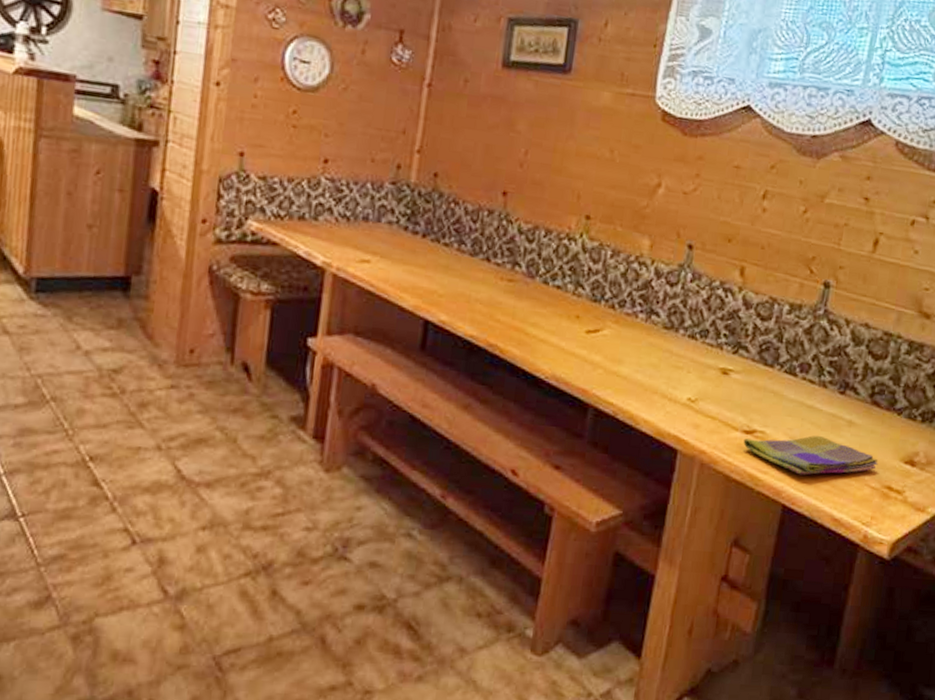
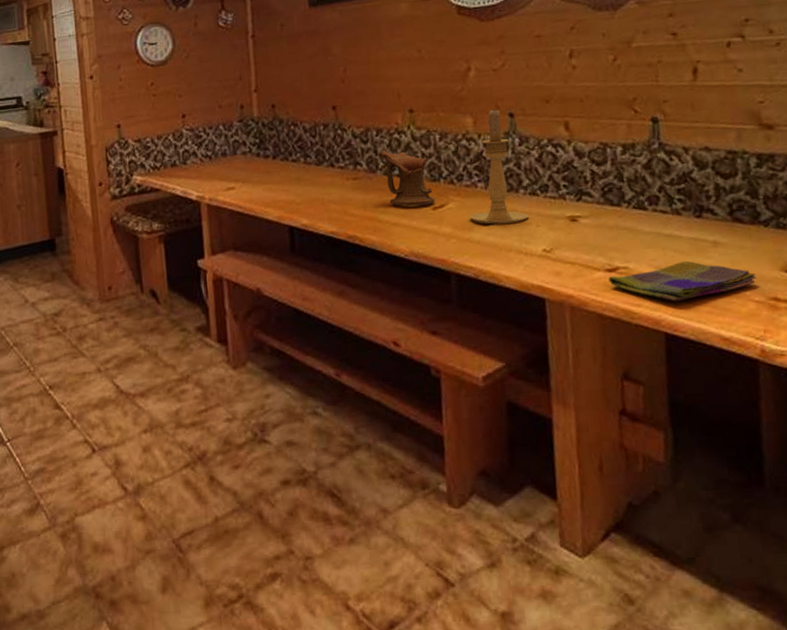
wooden bowl: none [542,255,593,327] -> present [380,150,435,207]
candle holder: none [622,235,683,365] -> present [469,108,529,225]

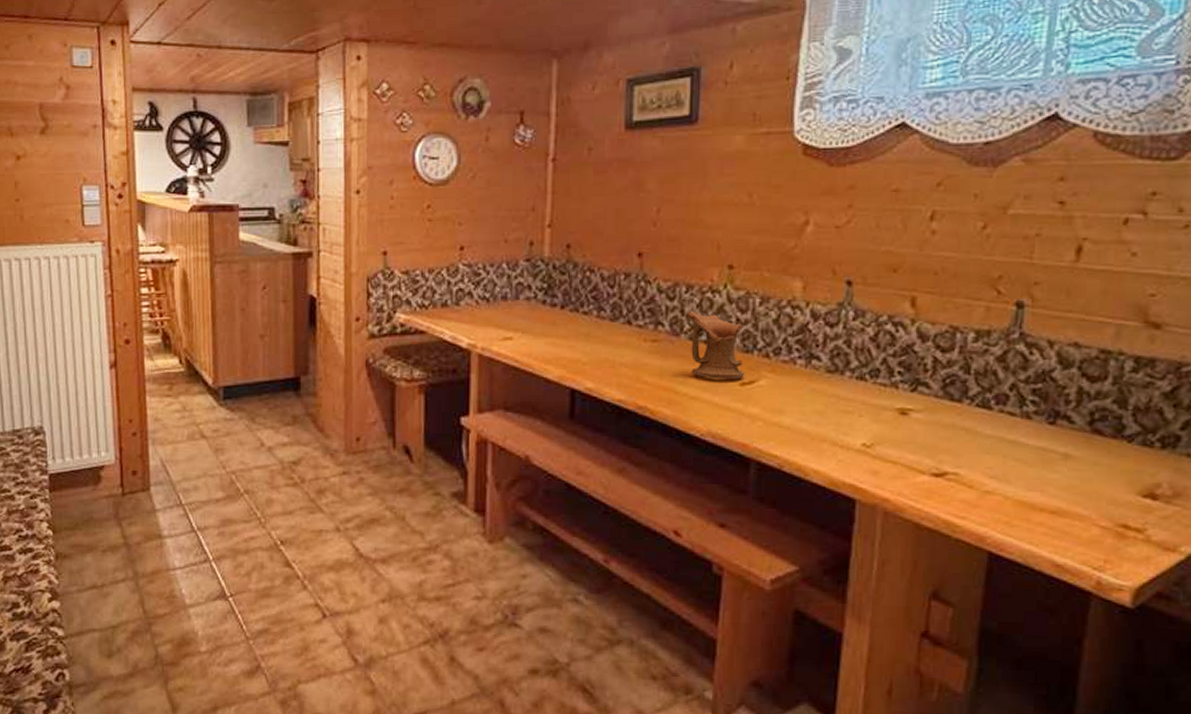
candle holder: present [469,108,529,225] -> none [782,273,852,411]
dish towel: present [608,260,757,302] -> none [933,472,1108,518]

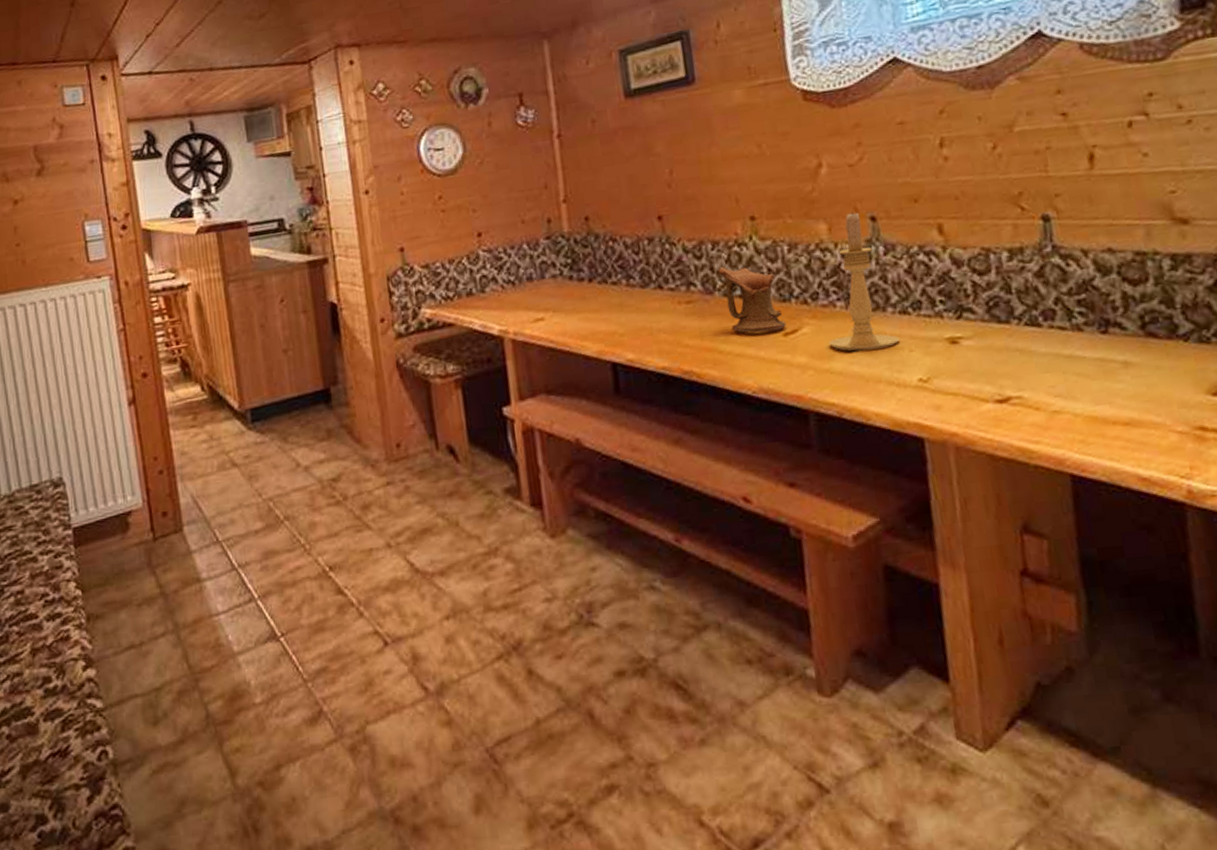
candle holder: none [782,273,852,411] -> present [828,211,900,352]

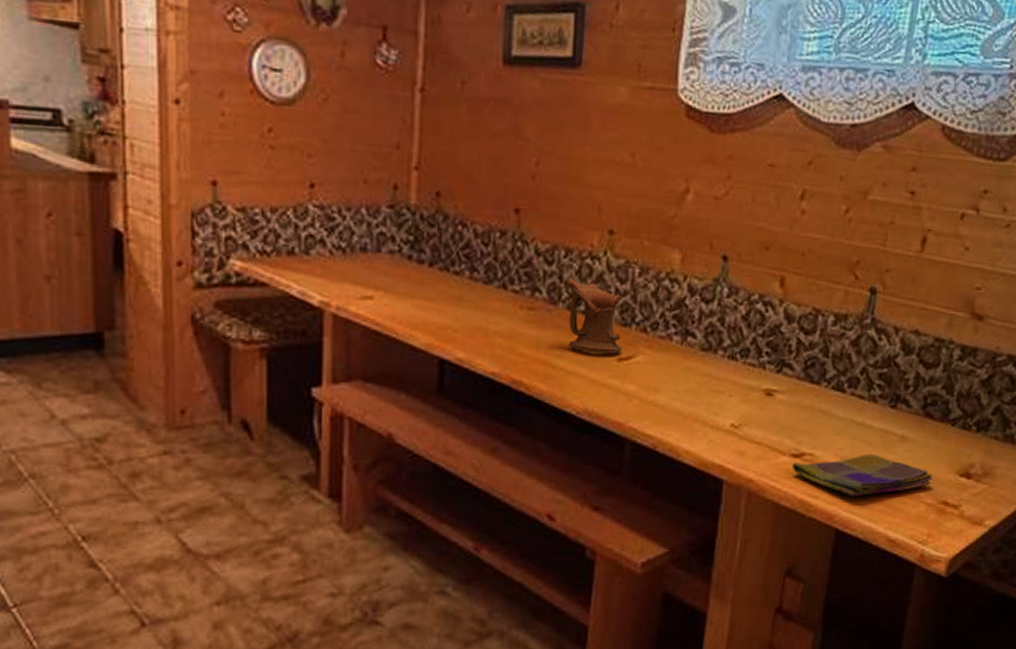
candle holder: present [828,211,900,352] -> none [658,246,724,390]
dish towel: none [999,386,1178,436] -> present [792,453,933,497]

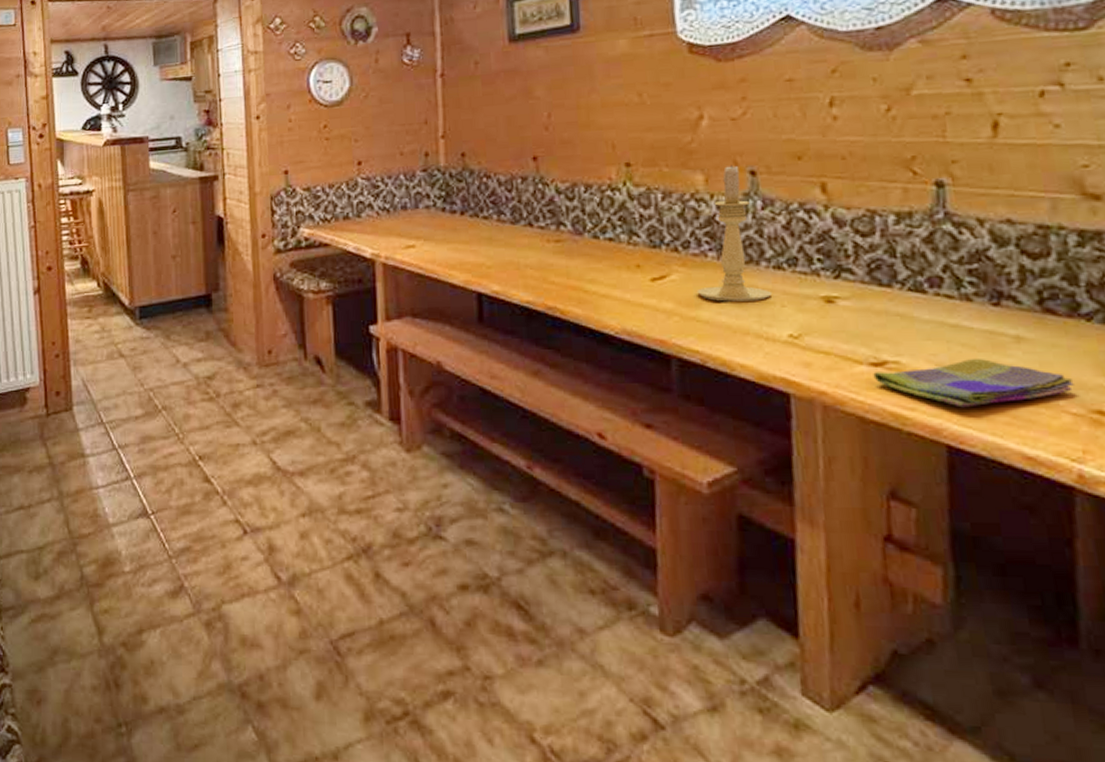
wooden bowl: present [566,278,622,354] -> none [589,210,655,276]
candle holder: none [658,246,724,390] -> present [696,164,773,303]

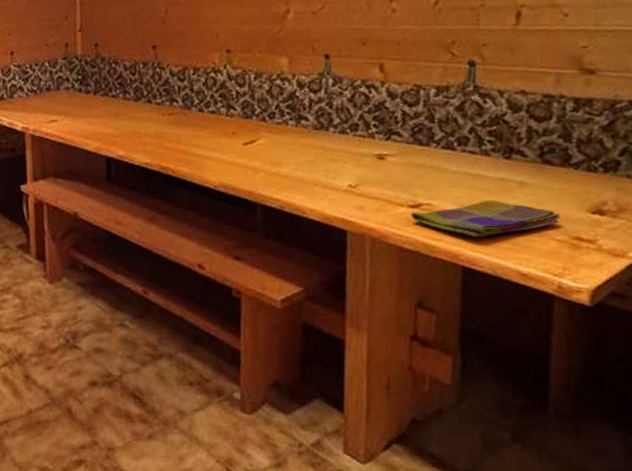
candle holder: present [696,164,773,303] -> none [279,50,337,161]

